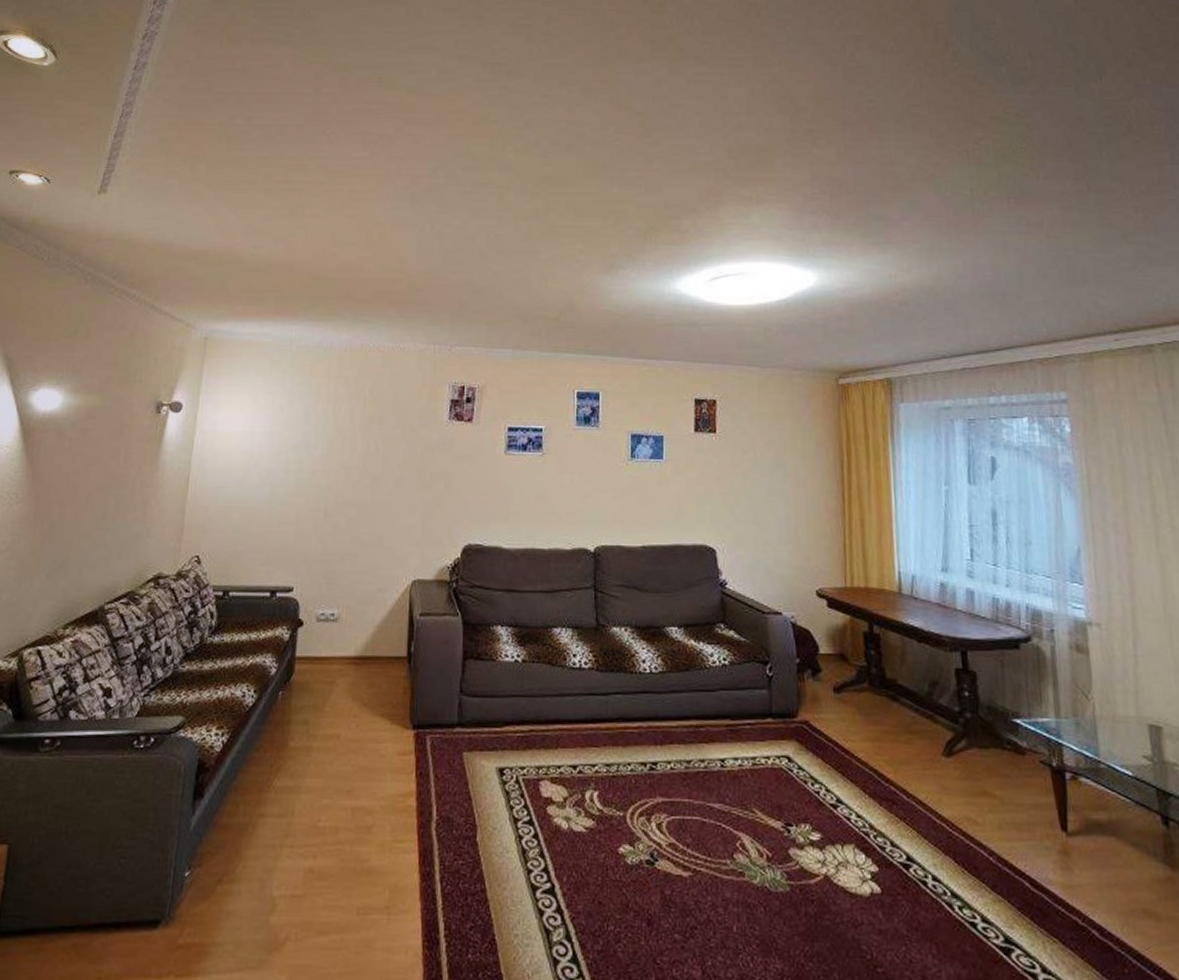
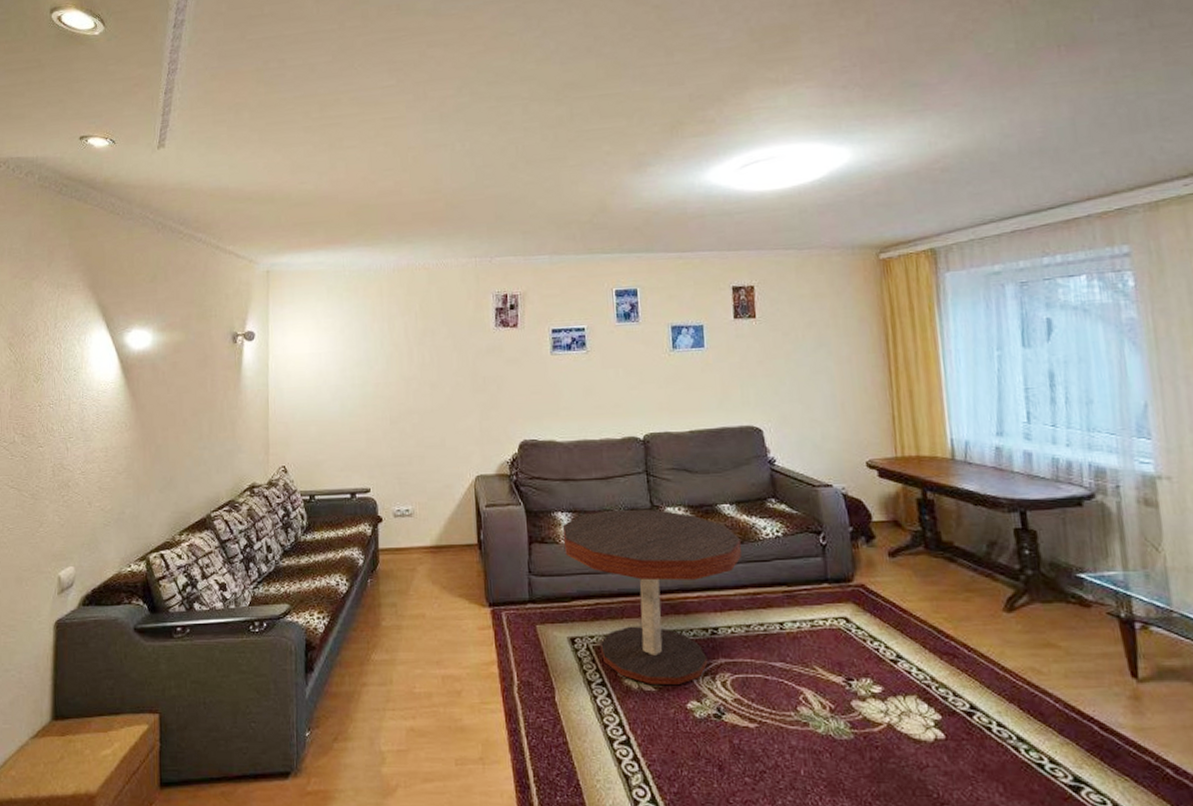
coffee table: none [500,626,688,825] -> present [562,509,742,684]

